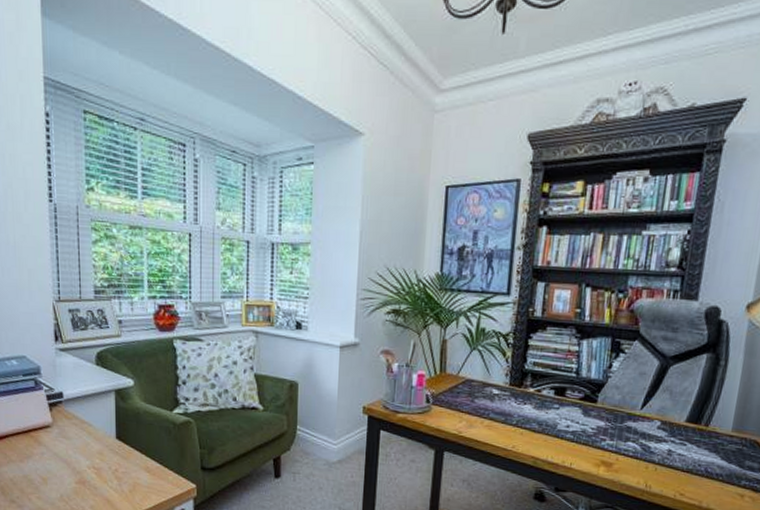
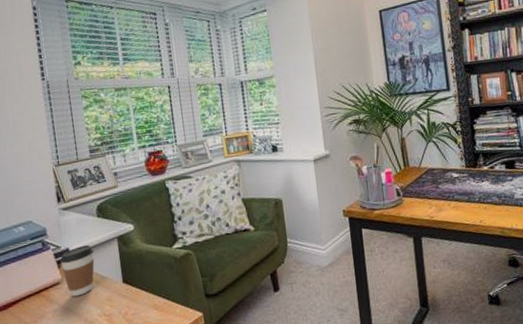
coffee cup: none [52,391,90,444] -> present [59,244,95,297]

